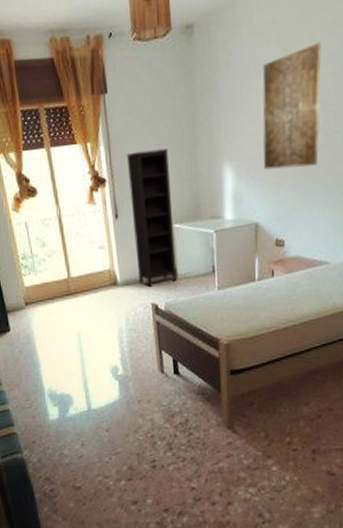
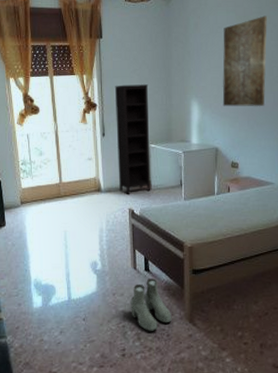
boots: none [159,382,208,440] -> present [130,278,172,331]

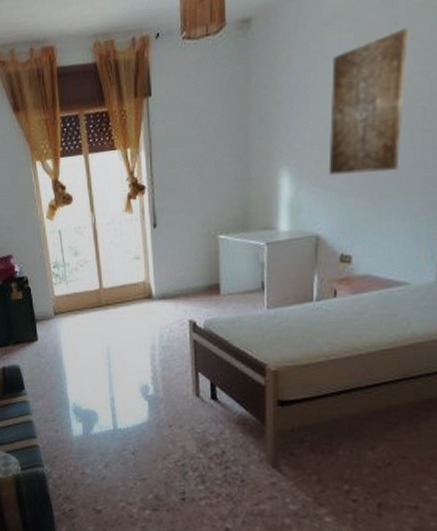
bookcase: present [114,84,151,195] -> none [168,153,220,303]
boots: present [130,278,172,331] -> none [192,409,248,474]

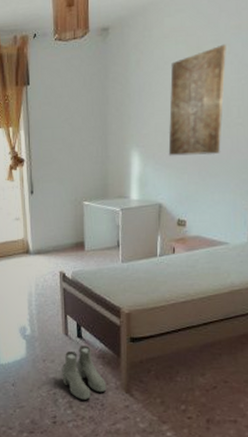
boots: none [192,409,248,474] -> present [62,346,107,400]

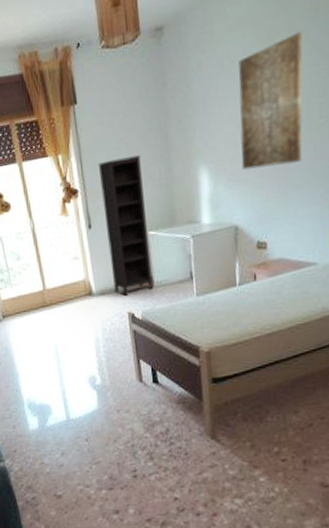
bookcase: none [43,134,84,258] -> present [97,155,154,297]
boots: present [62,346,107,400] -> none [138,391,190,450]

